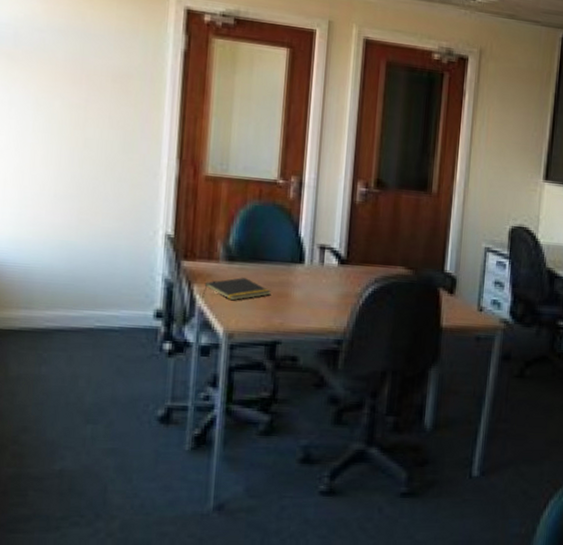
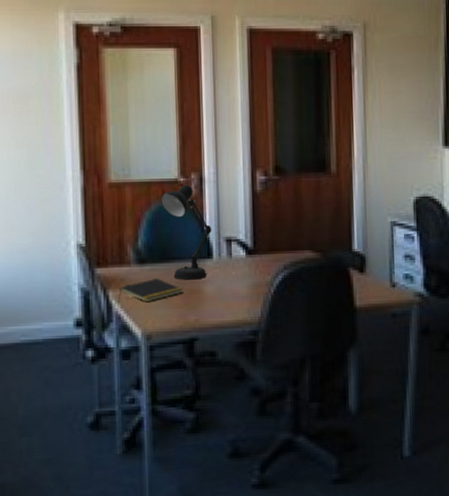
desk lamp: none [256,187,306,283] -> present [160,184,212,280]

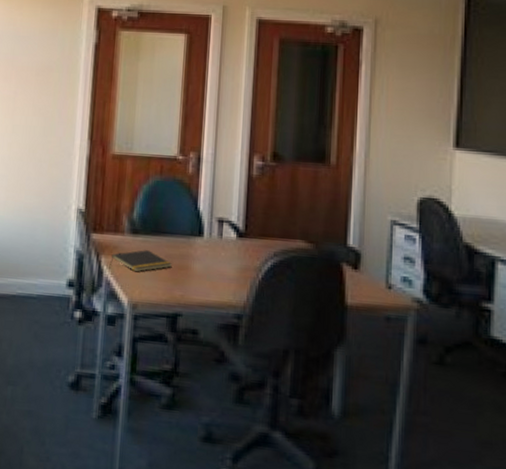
desk lamp: present [160,184,212,280] -> none [158,162,205,256]

